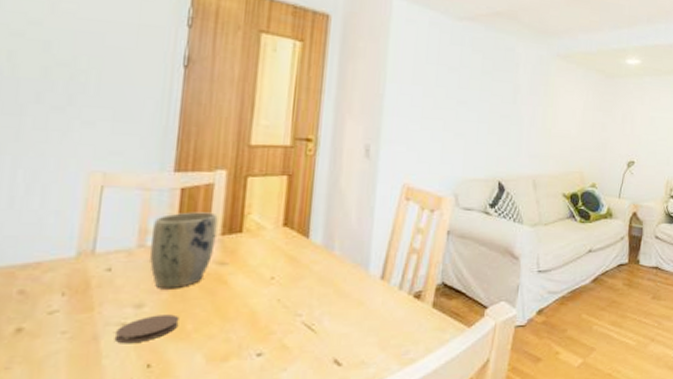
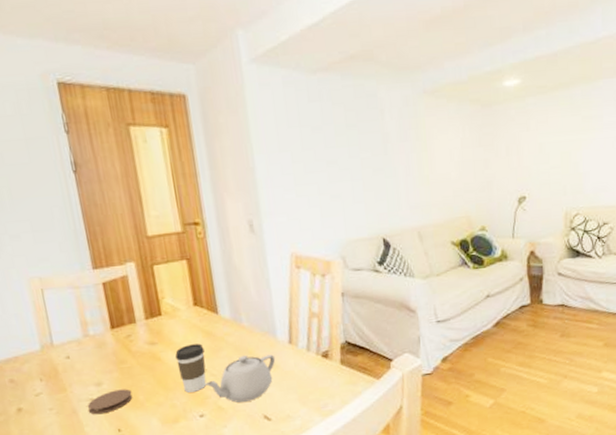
plant pot: present [150,212,218,289] -> none [90,301,143,369]
coffee cup: none [245,269,283,325] -> present [175,343,207,393]
teapot: none [273,288,363,342] -> present [205,354,276,403]

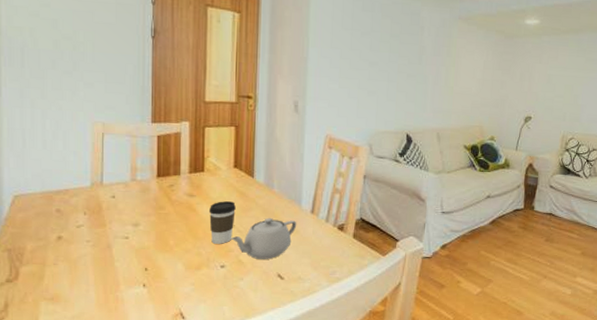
coaster: present [87,389,133,415] -> none [121,232,164,252]

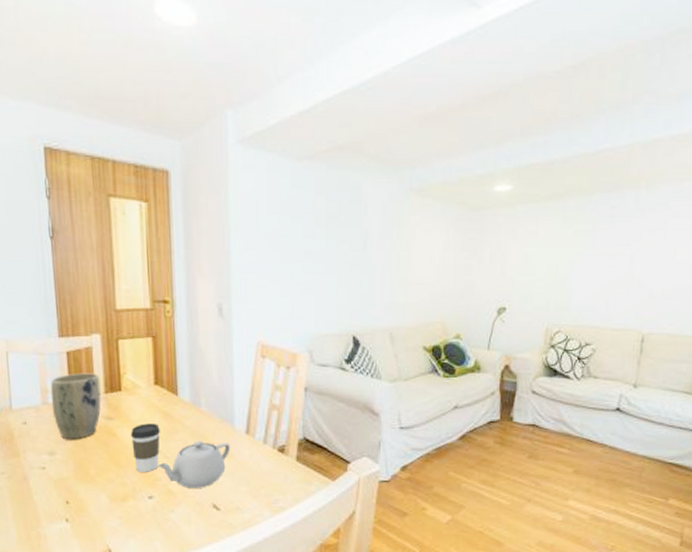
plant pot: none [139,154,185,214] -> present [51,373,101,440]

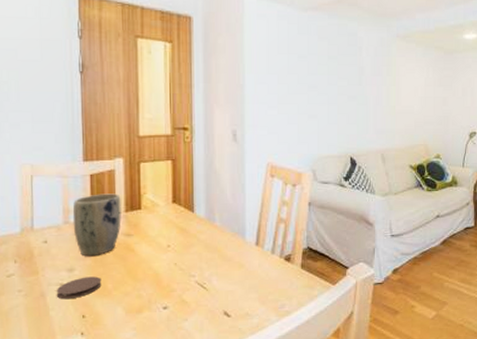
coaster: none [38,461,84,484] -> present [56,276,102,300]
coffee cup: present [131,423,160,472] -> none [149,239,176,284]
teapot: present [158,441,231,488] -> none [173,253,242,297]

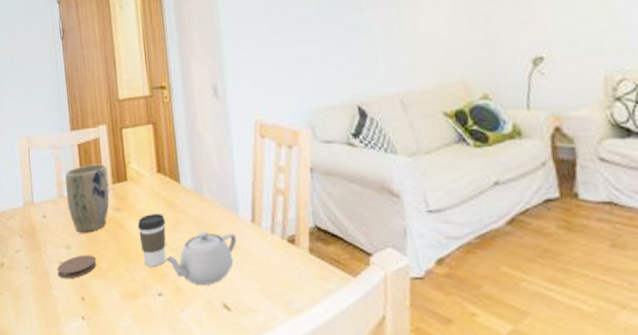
coffee cup: none [149,239,176,284] -> present [138,214,166,267]
teapot: none [173,253,242,297] -> present [165,232,237,285]

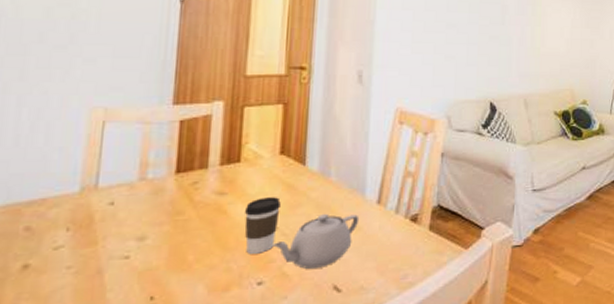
coaster: present [57,255,97,279] -> none [118,246,181,277]
plant pot: present [65,164,110,233] -> none [151,143,216,221]

